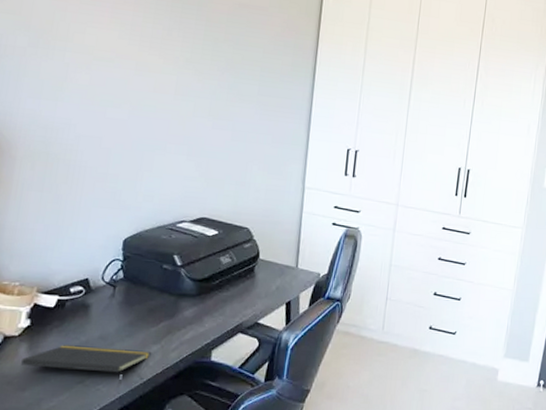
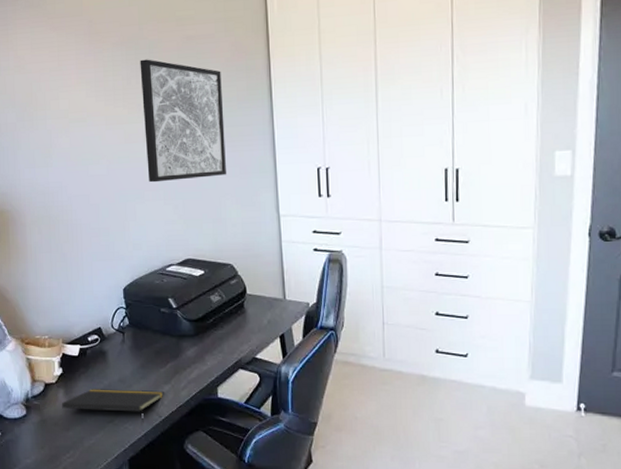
wall art: none [174,14,269,141] -> present [140,59,226,183]

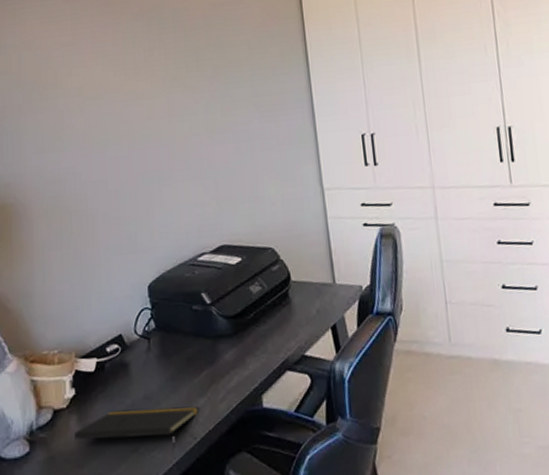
wall art: present [140,59,226,183] -> none [163,28,262,162]

